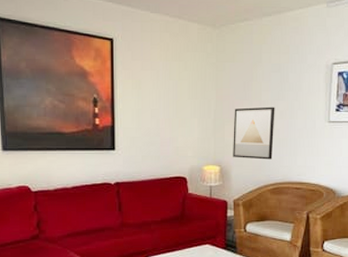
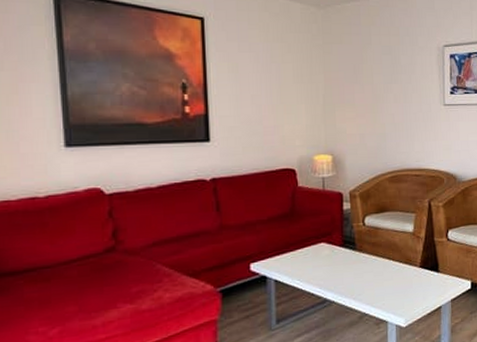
wall art: present [233,106,275,160] -> none [345,90,389,147]

